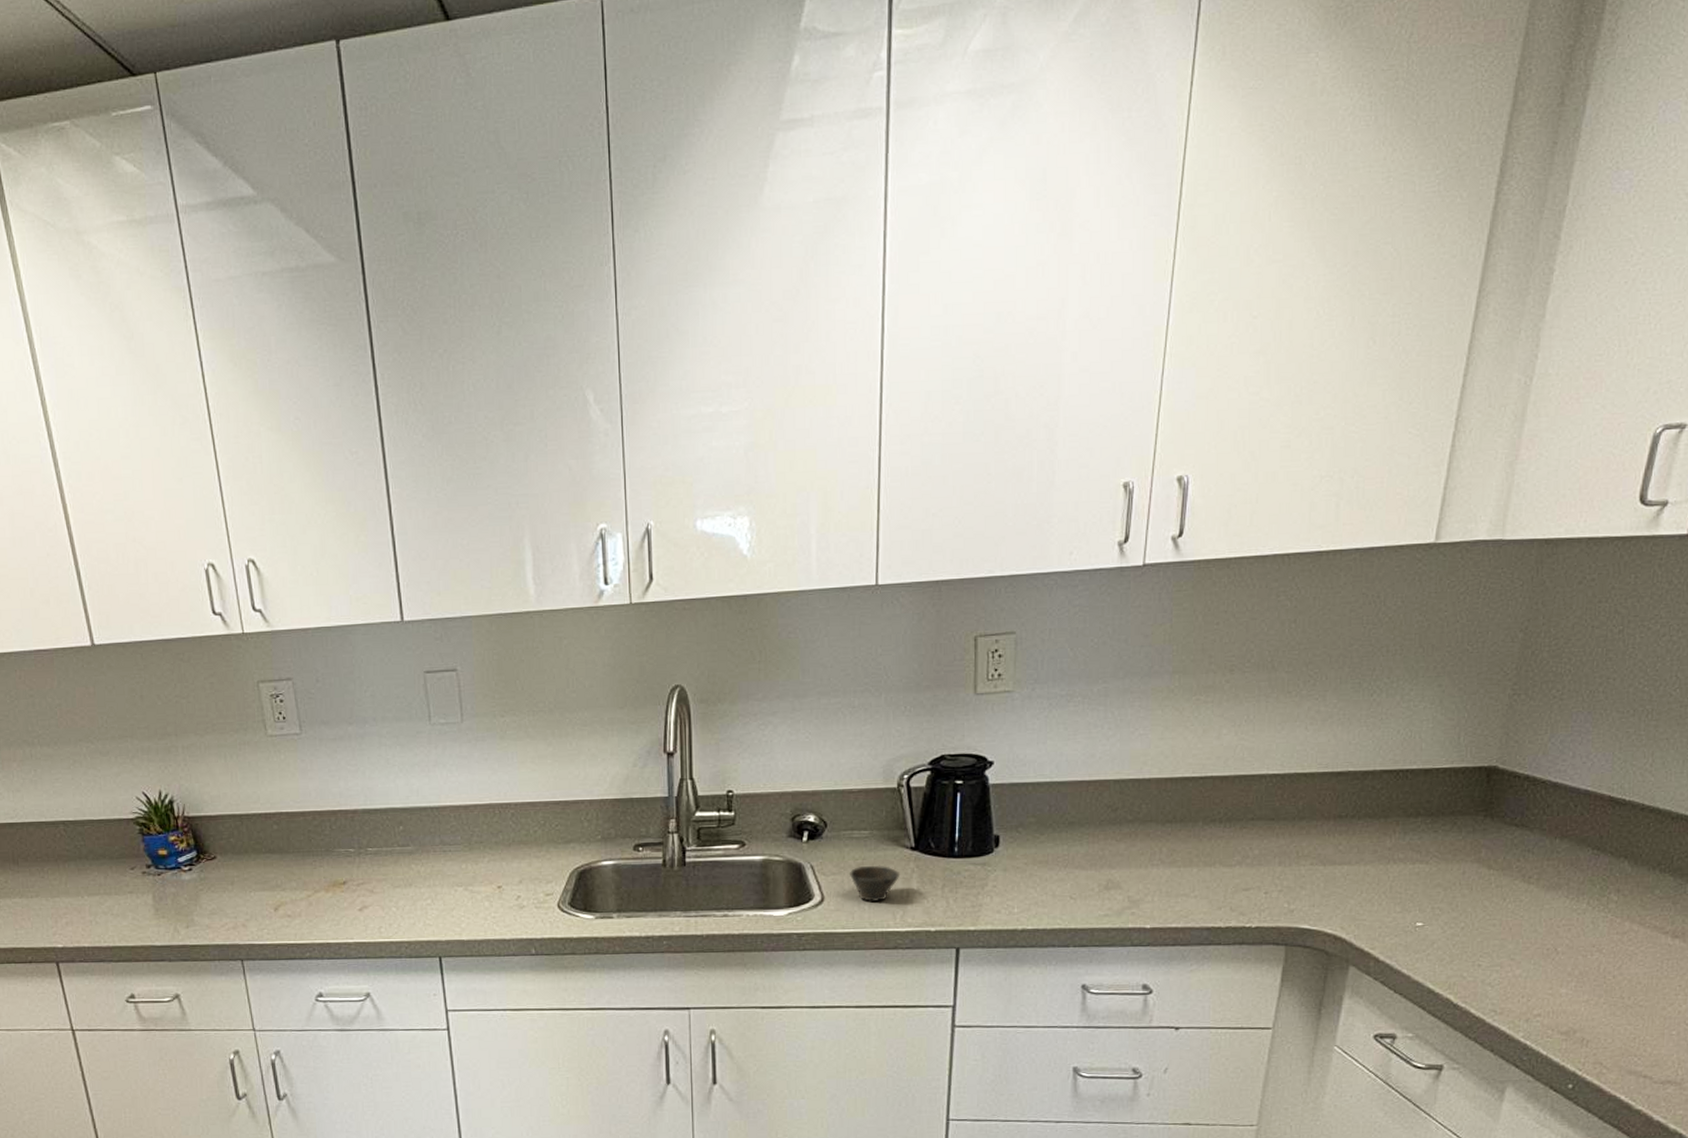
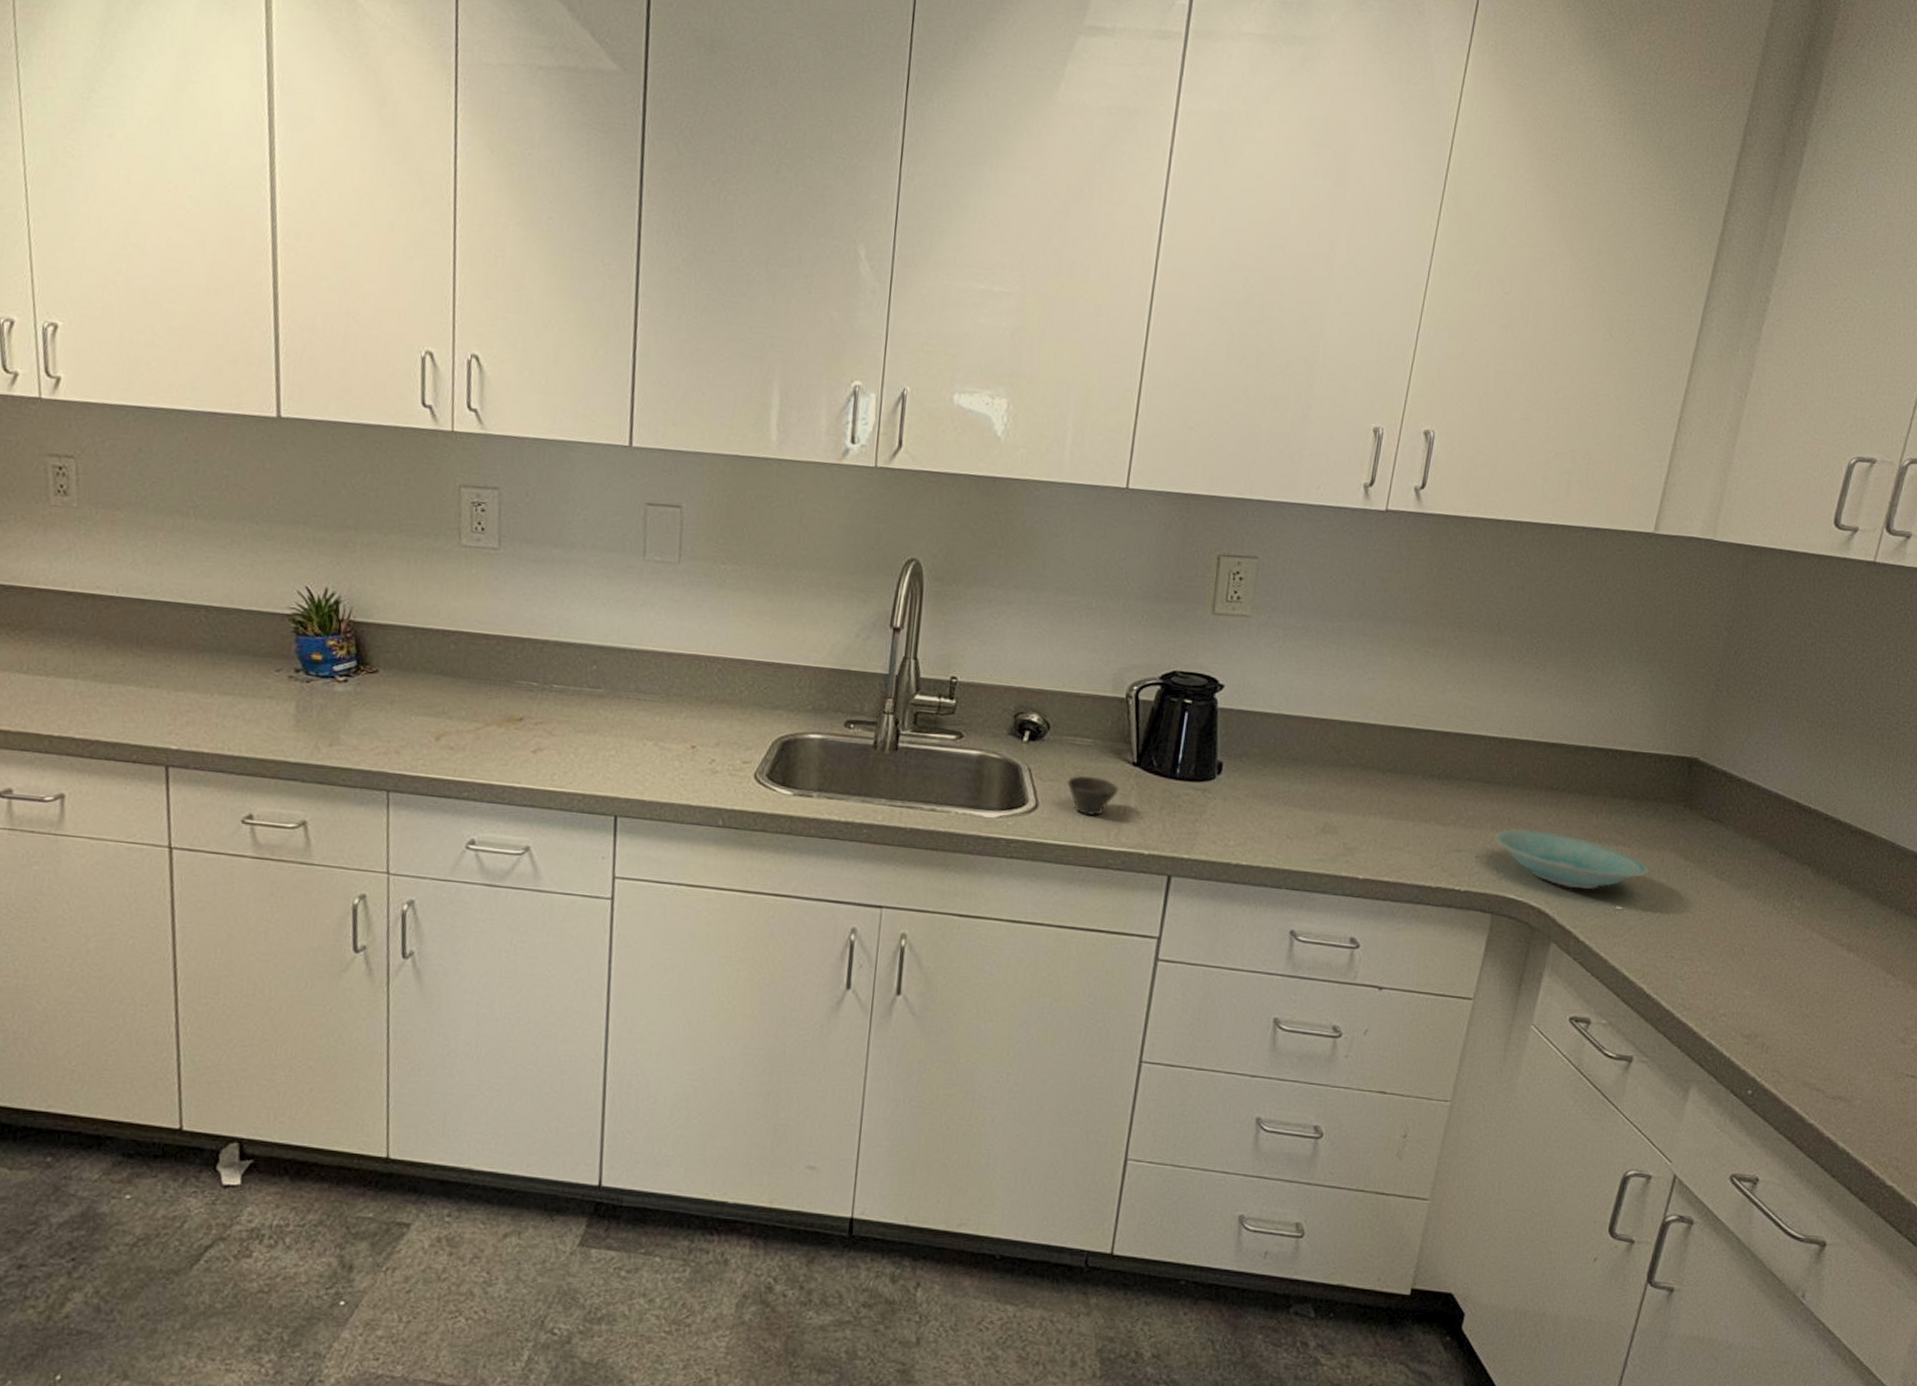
bowl: none [1283,860,1449,912] -> present [1494,829,1649,889]

